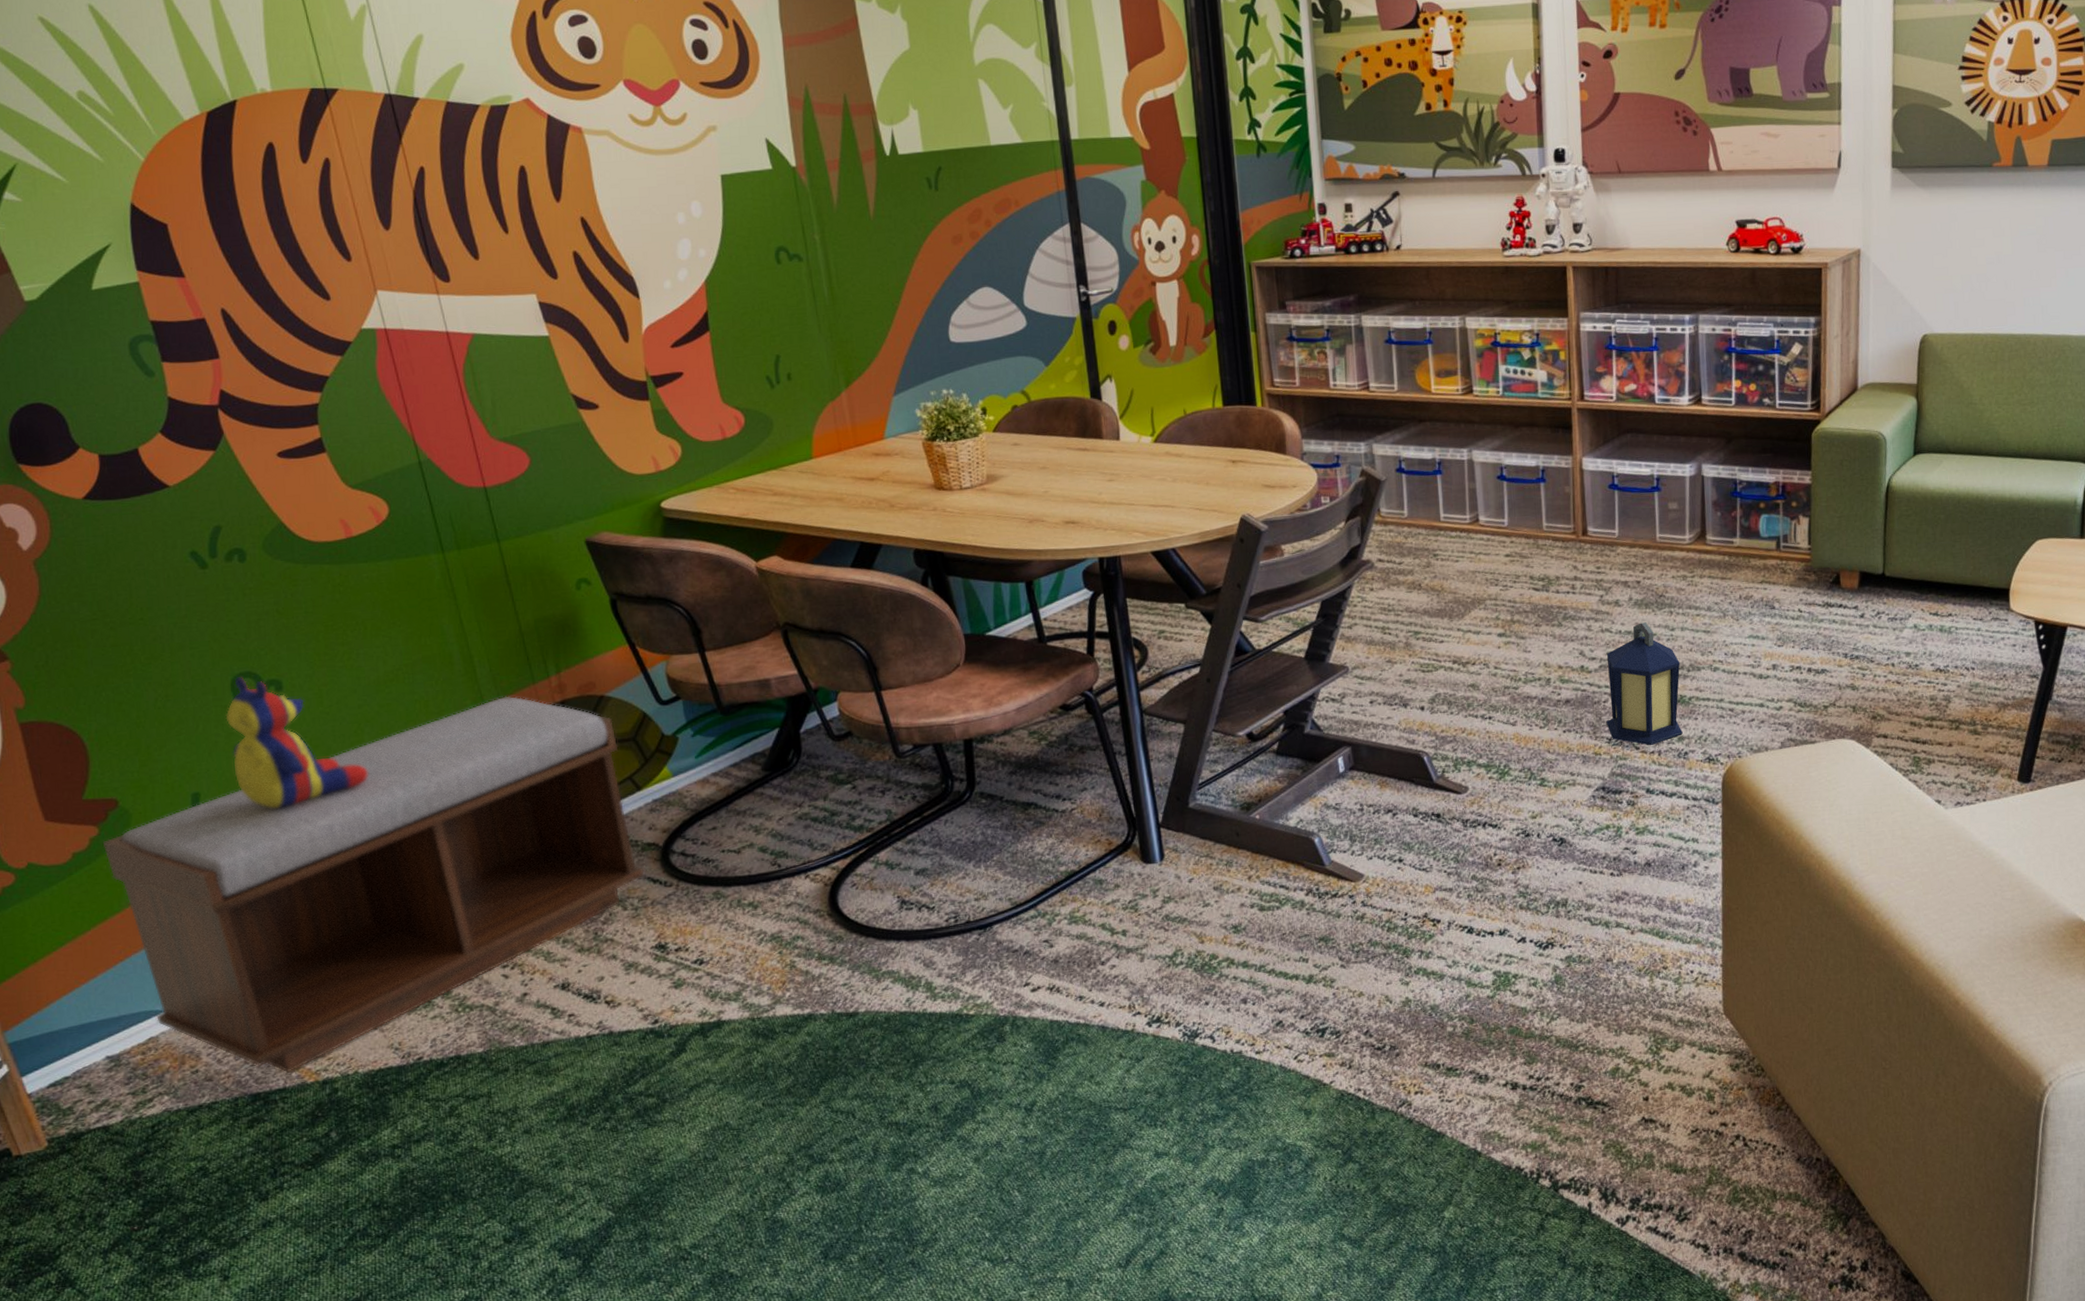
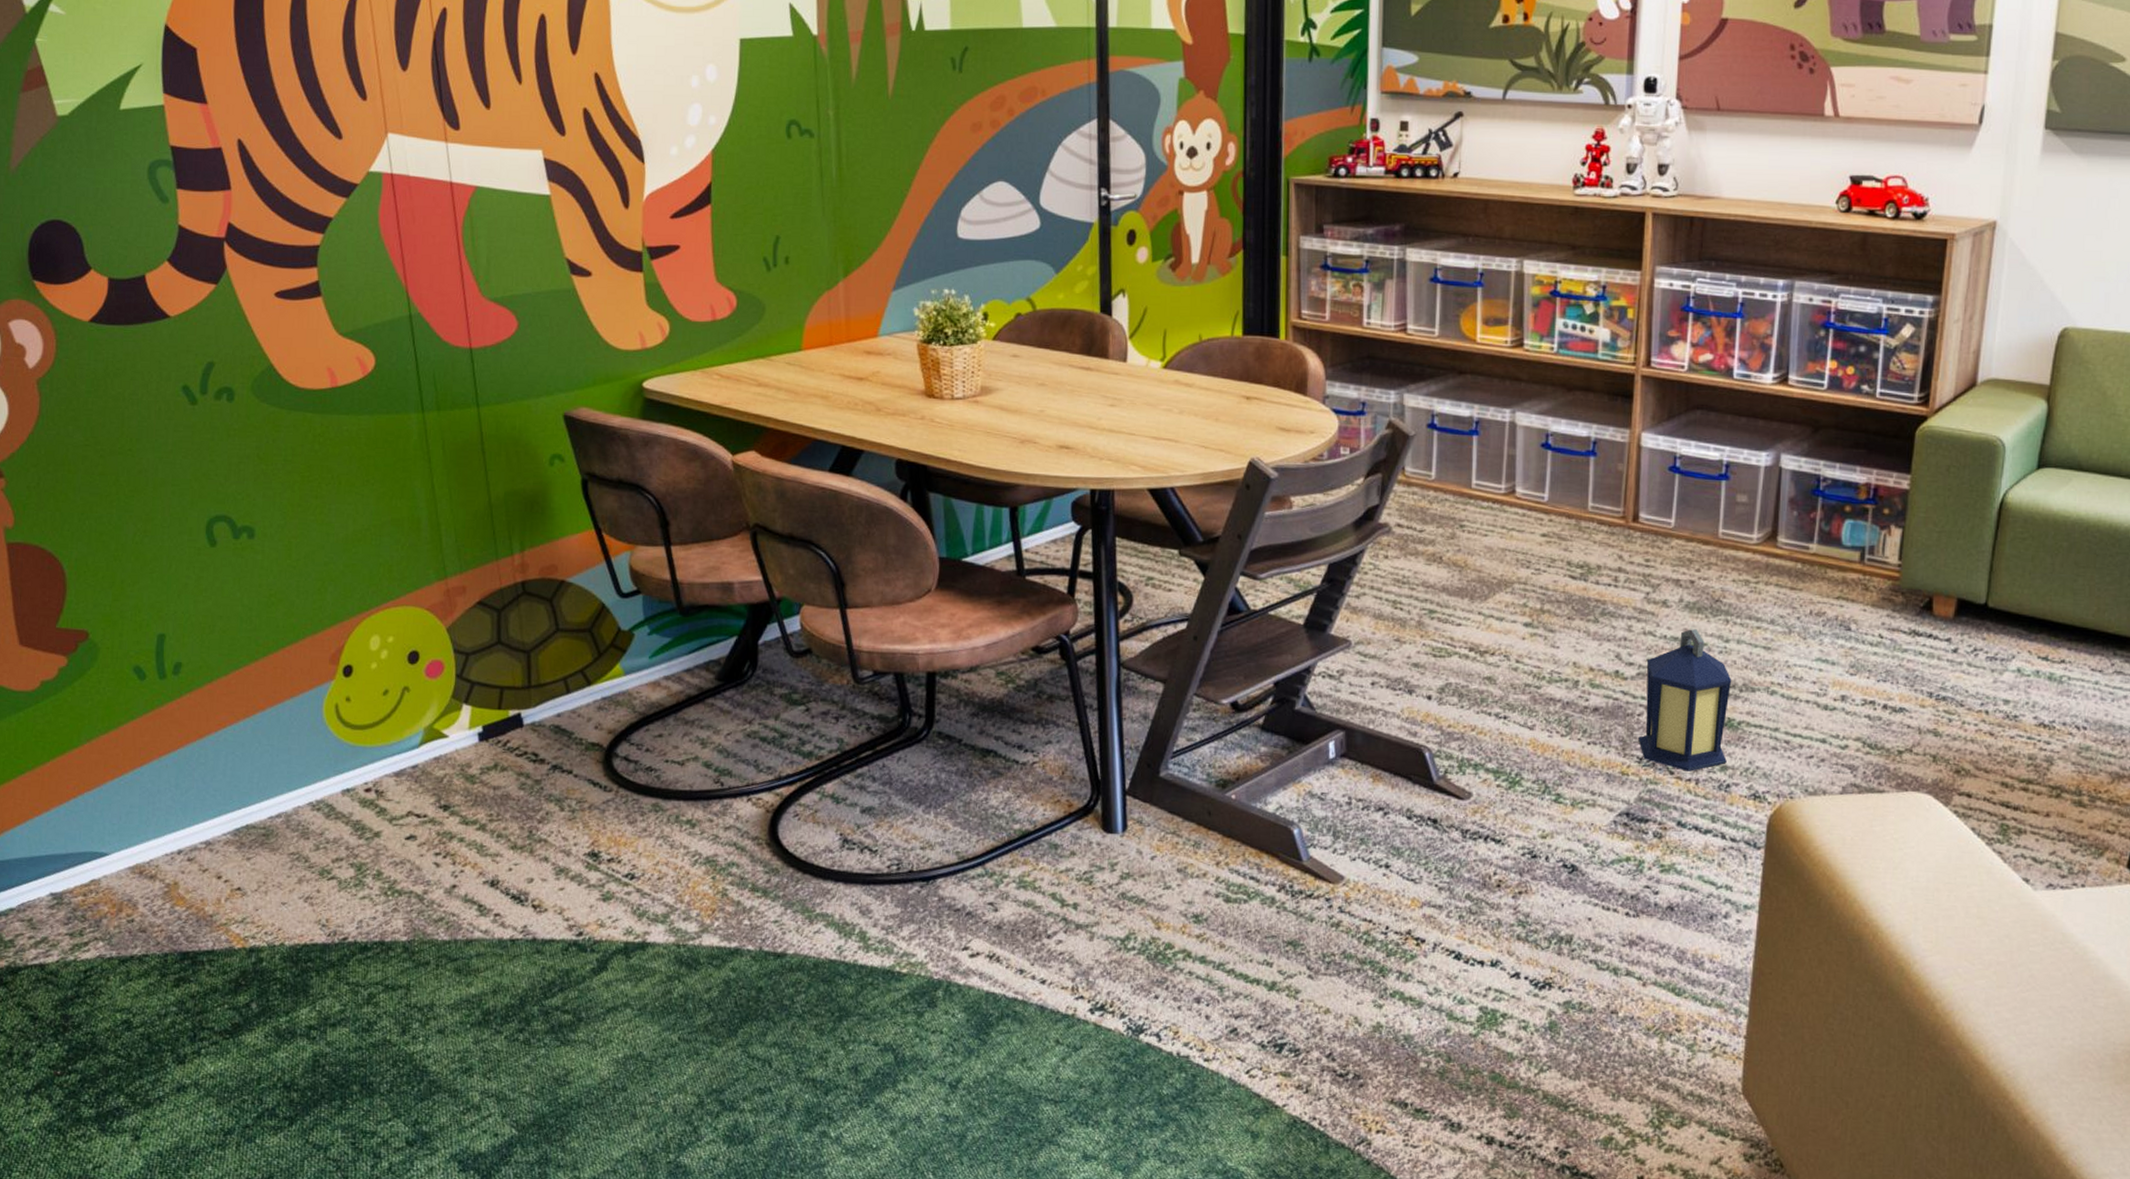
bench: present [102,696,644,1073] -> none [70,570,586,935]
stuffed animal: present [225,677,368,809] -> none [198,520,327,660]

